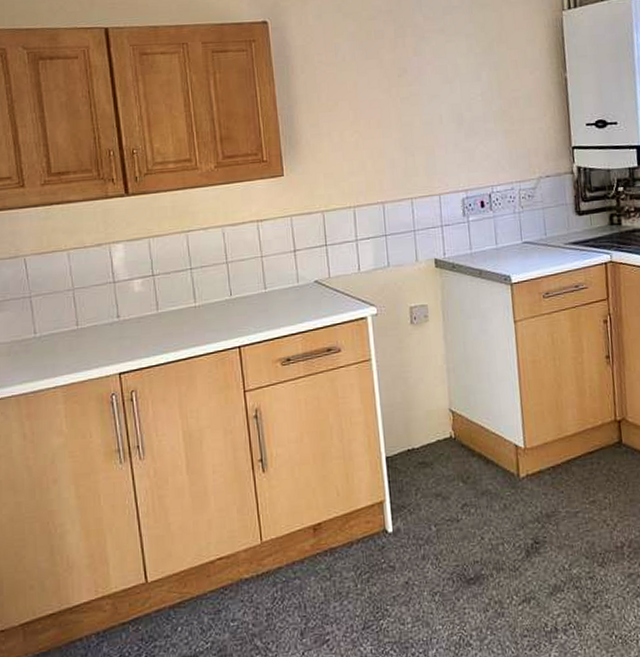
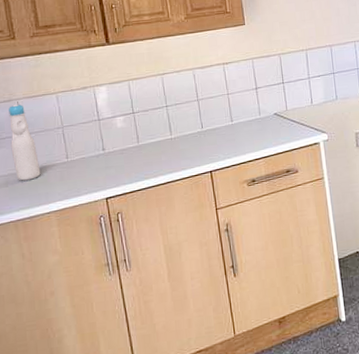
bottle: none [15,261,47,350] -> present [9,104,41,181]

